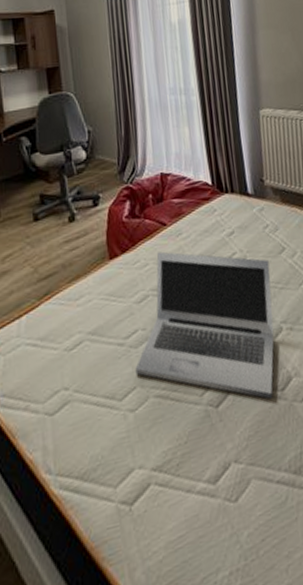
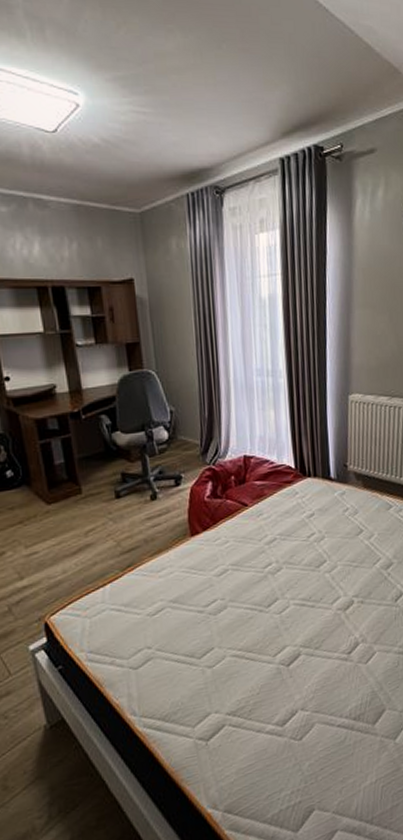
laptop: present [135,251,274,399] -> none [213,530,347,660]

